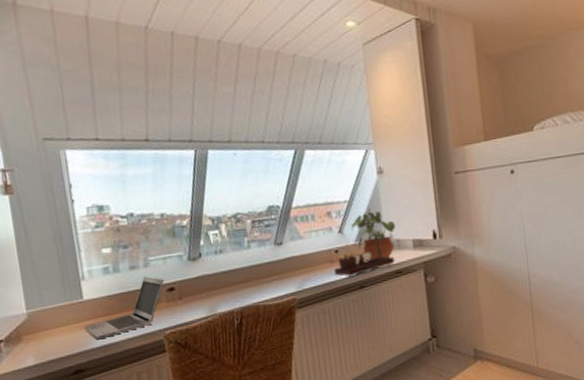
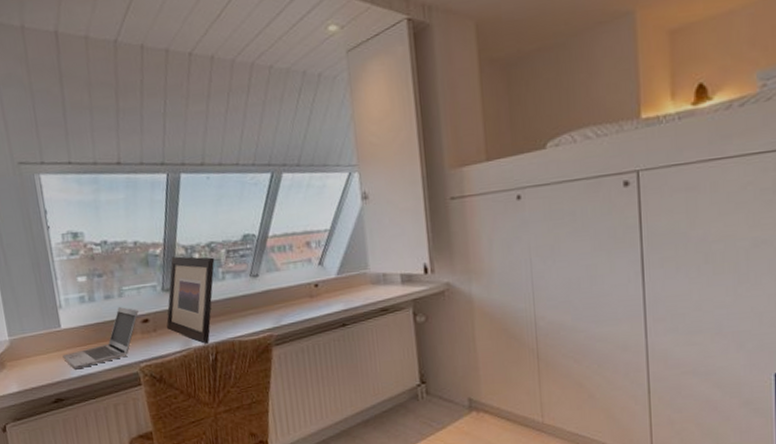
picture frame: none [191,227,241,310] -> present [166,256,215,344]
desk organizer: present [334,236,395,277] -> none [314,269,381,313]
potted plant: present [350,209,396,260] -> none [331,239,382,296]

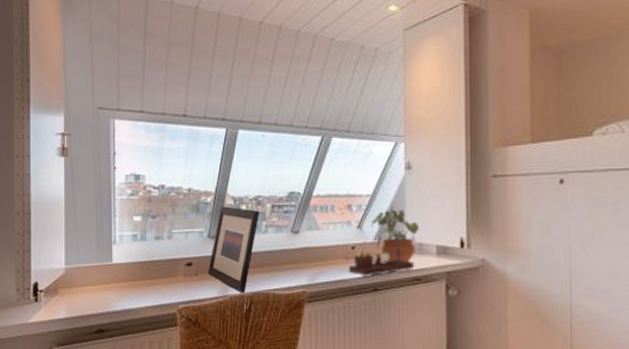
laptop: present [62,307,139,370] -> none [110,249,184,304]
desk organizer: none [314,269,381,313] -> present [349,236,415,277]
potted plant: none [331,239,382,296] -> present [370,206,420,263]

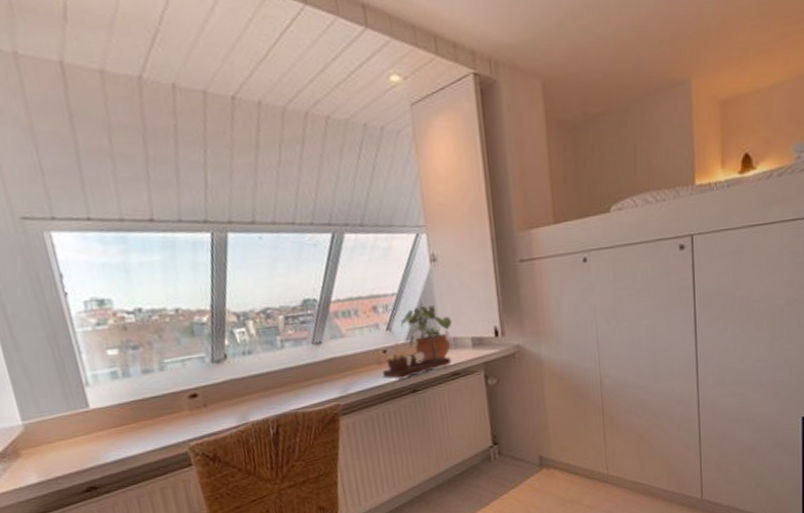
picture frame: present [207,206,260,293] -> none [218,324,272,418]

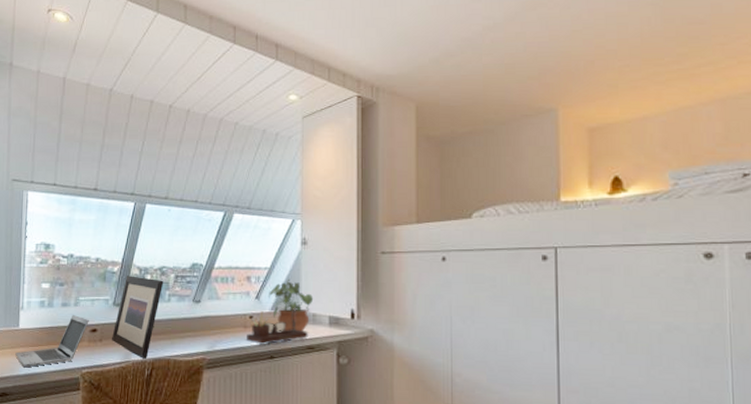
laptop: none [93,381,185,454] -> present [15,315,89,368]
picture frame: none [218,324,272,418] -> present [111,276,164,359]

